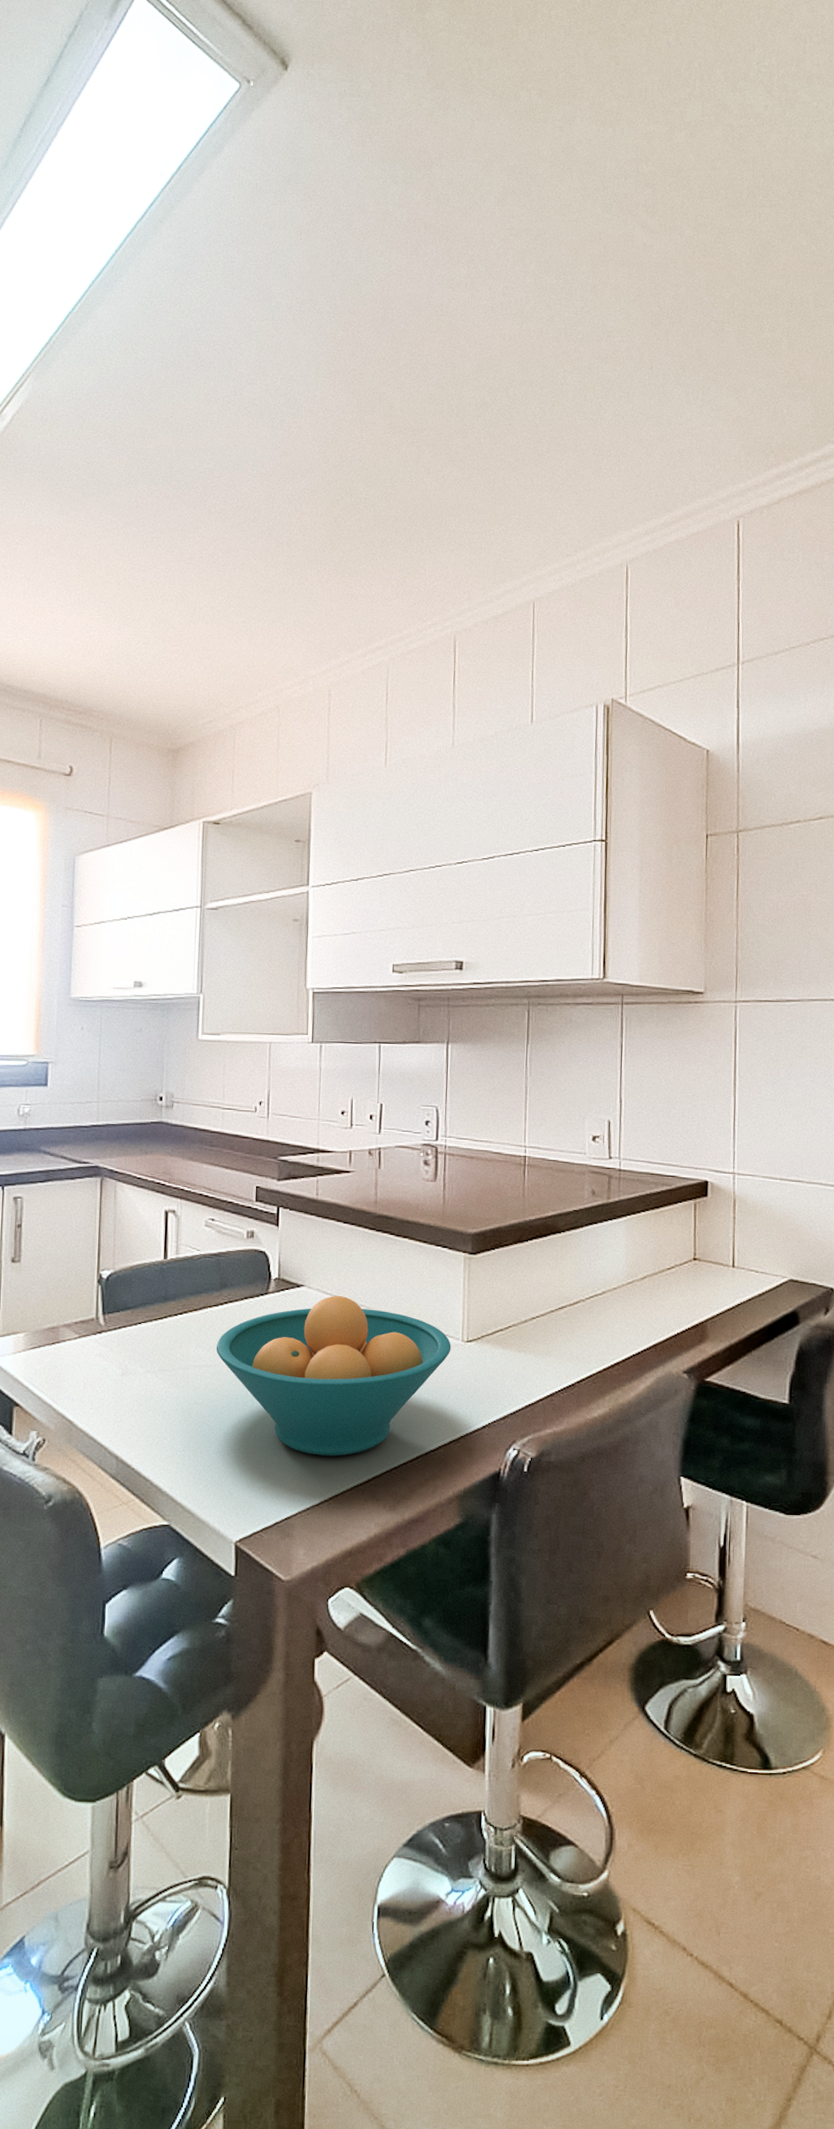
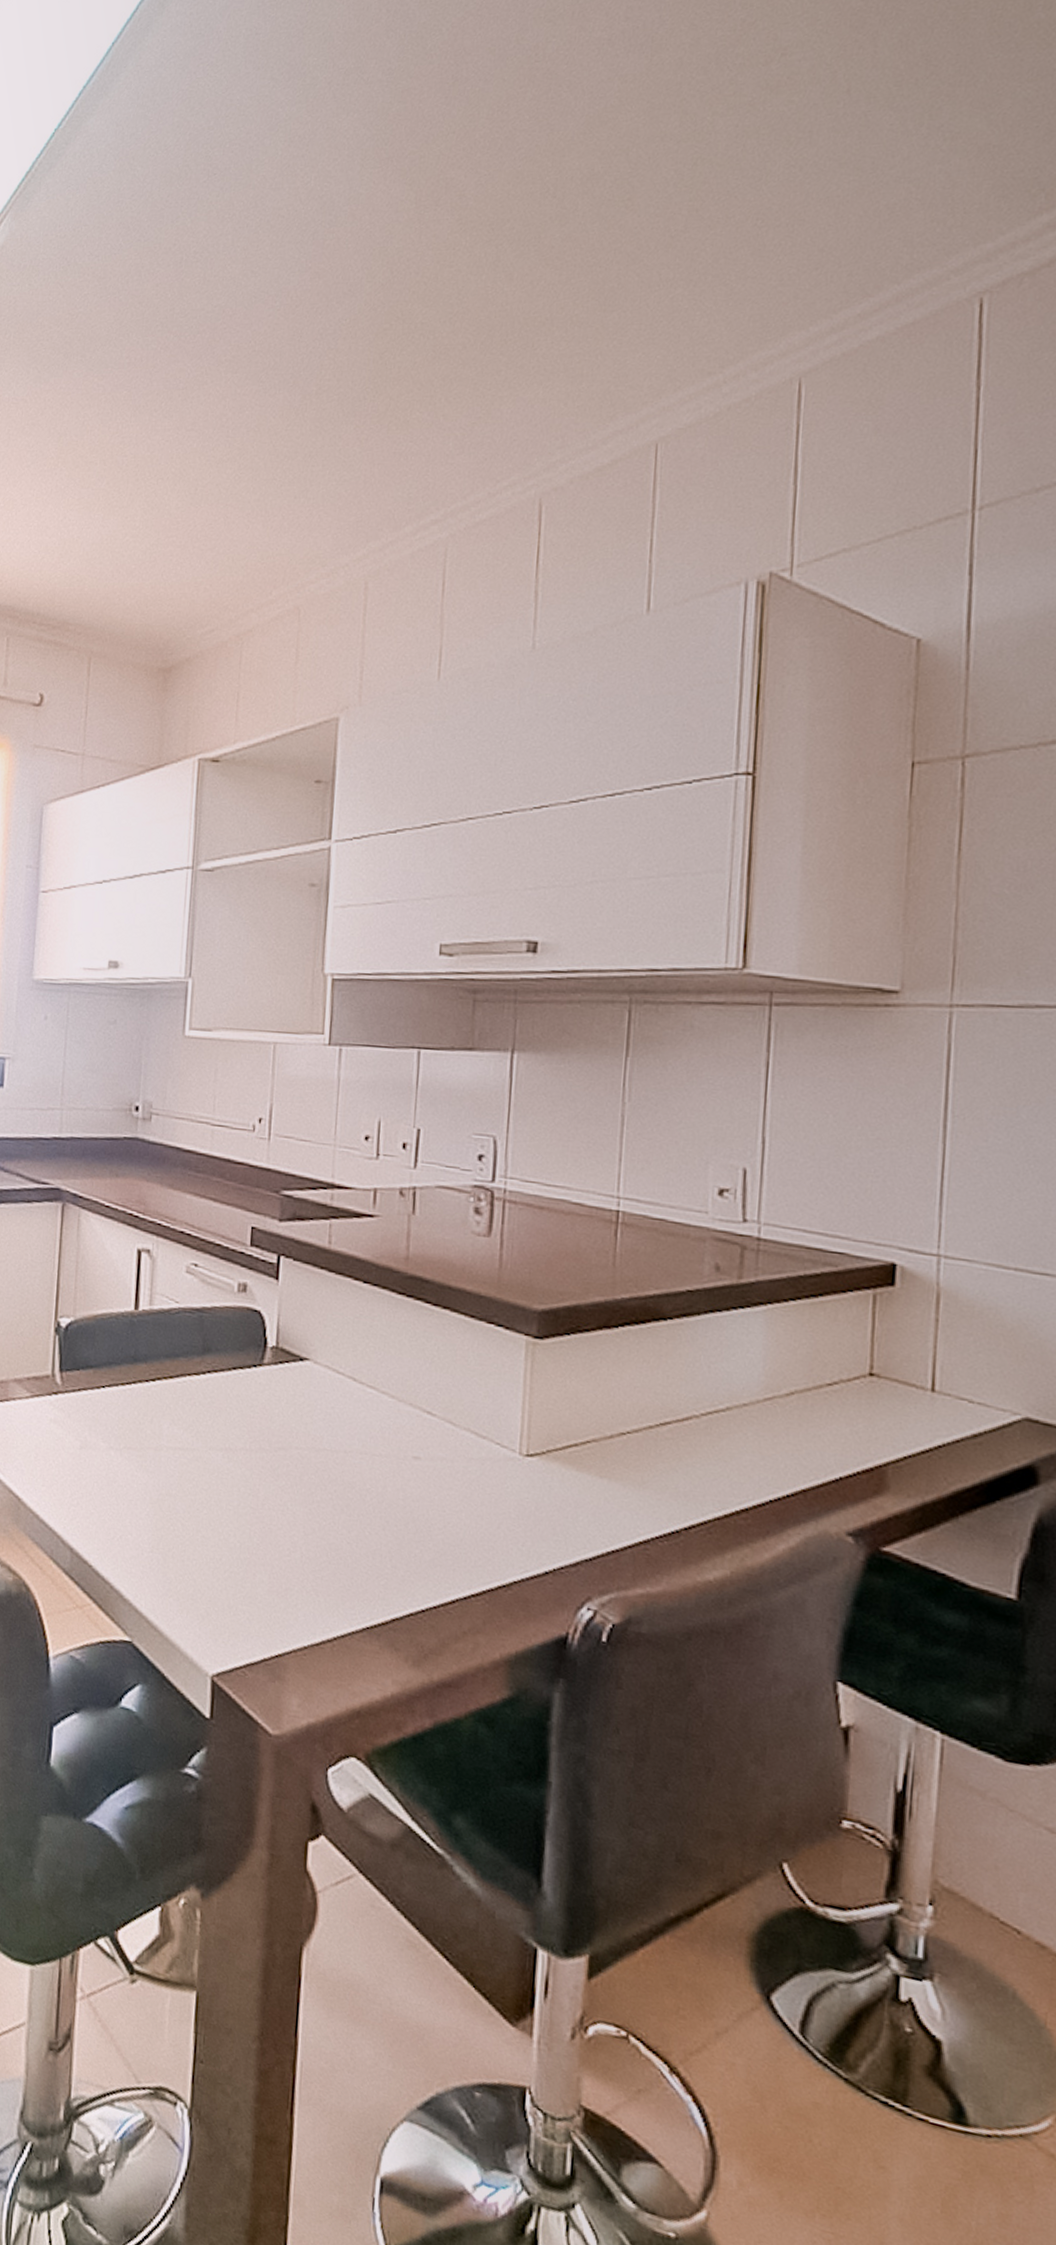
fruit bowl: present [216,1296,451,1456] -> none [195,1376,505,1586]

